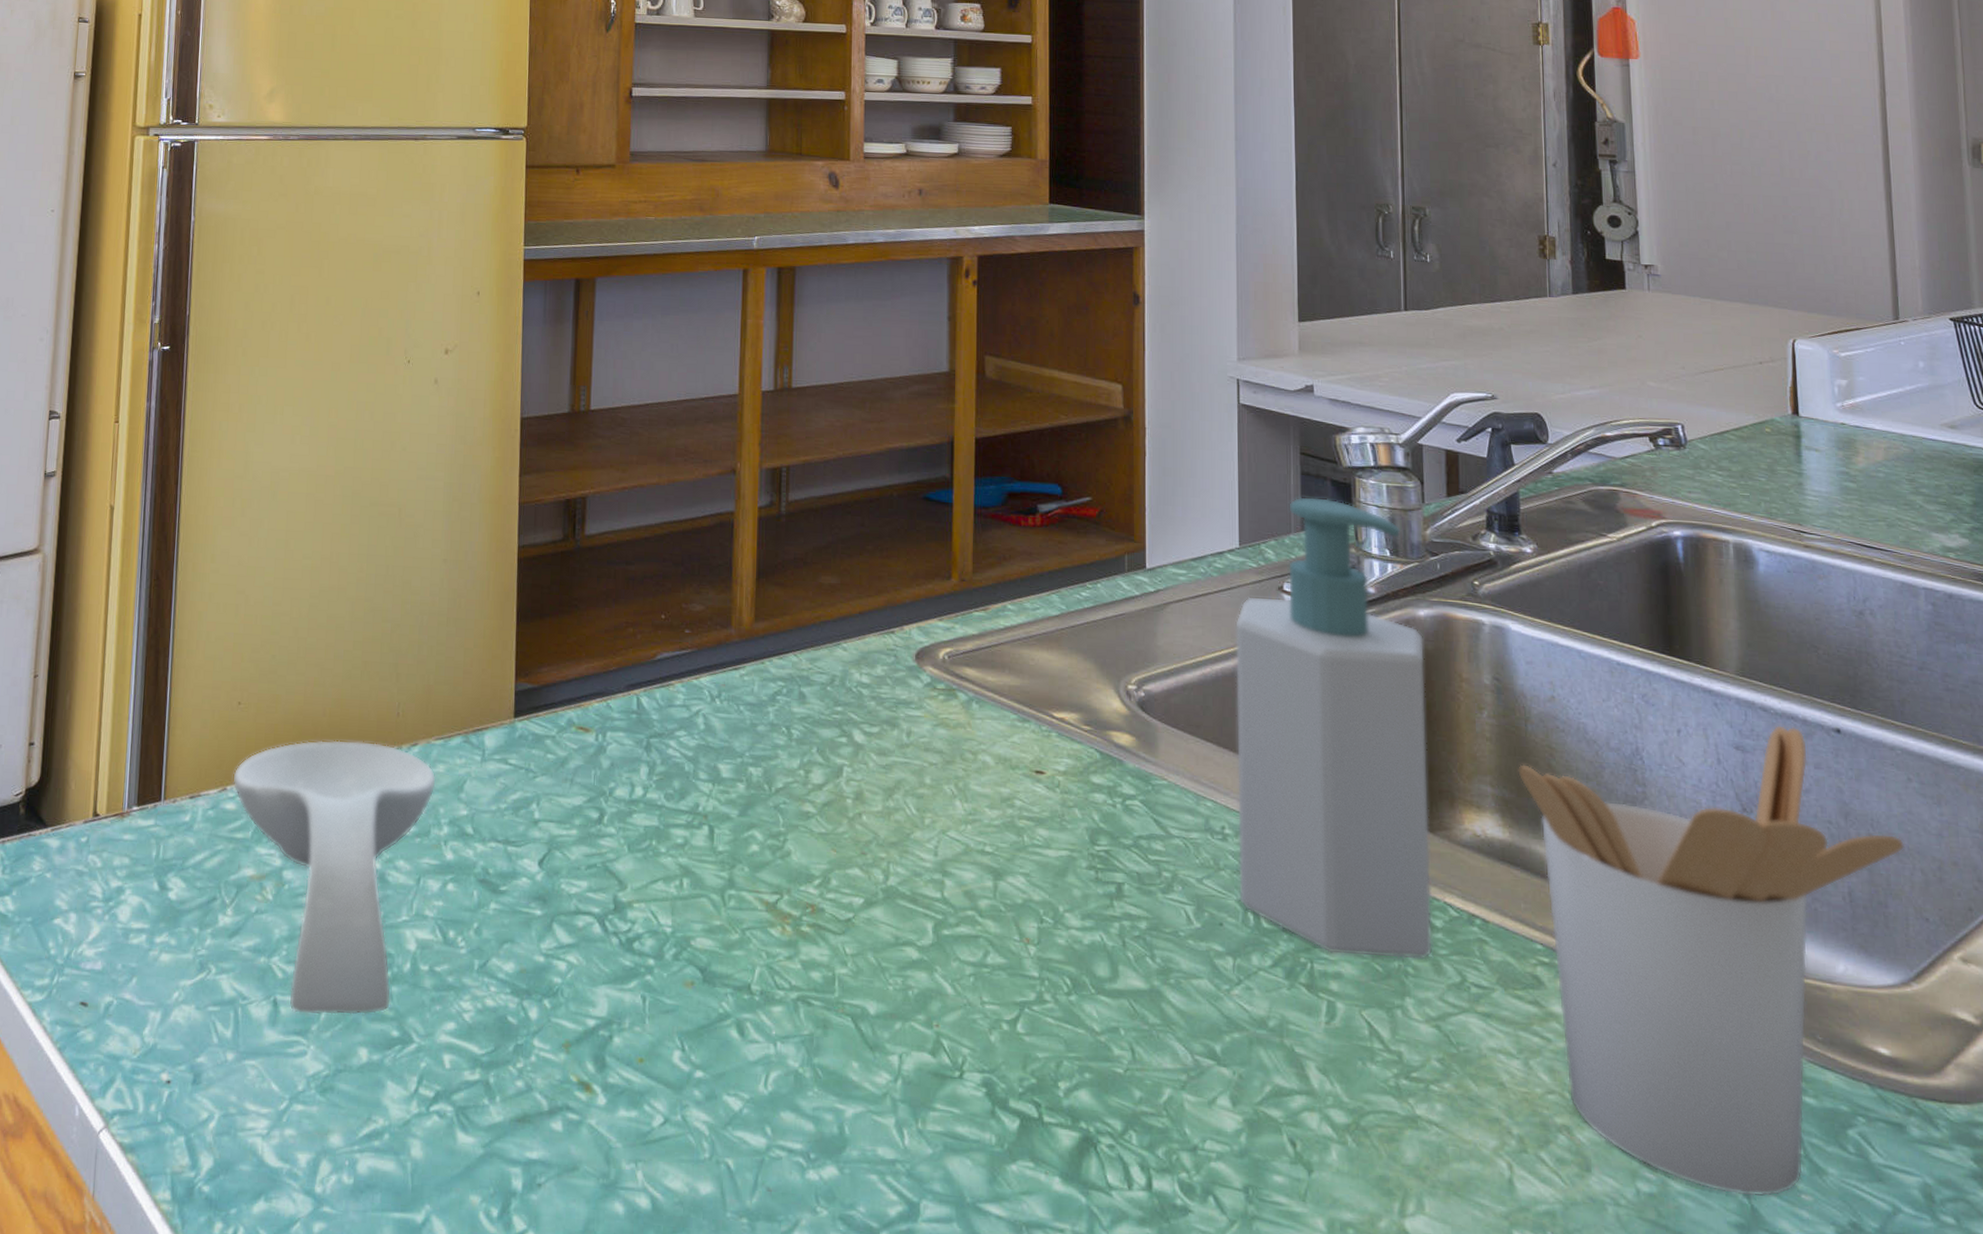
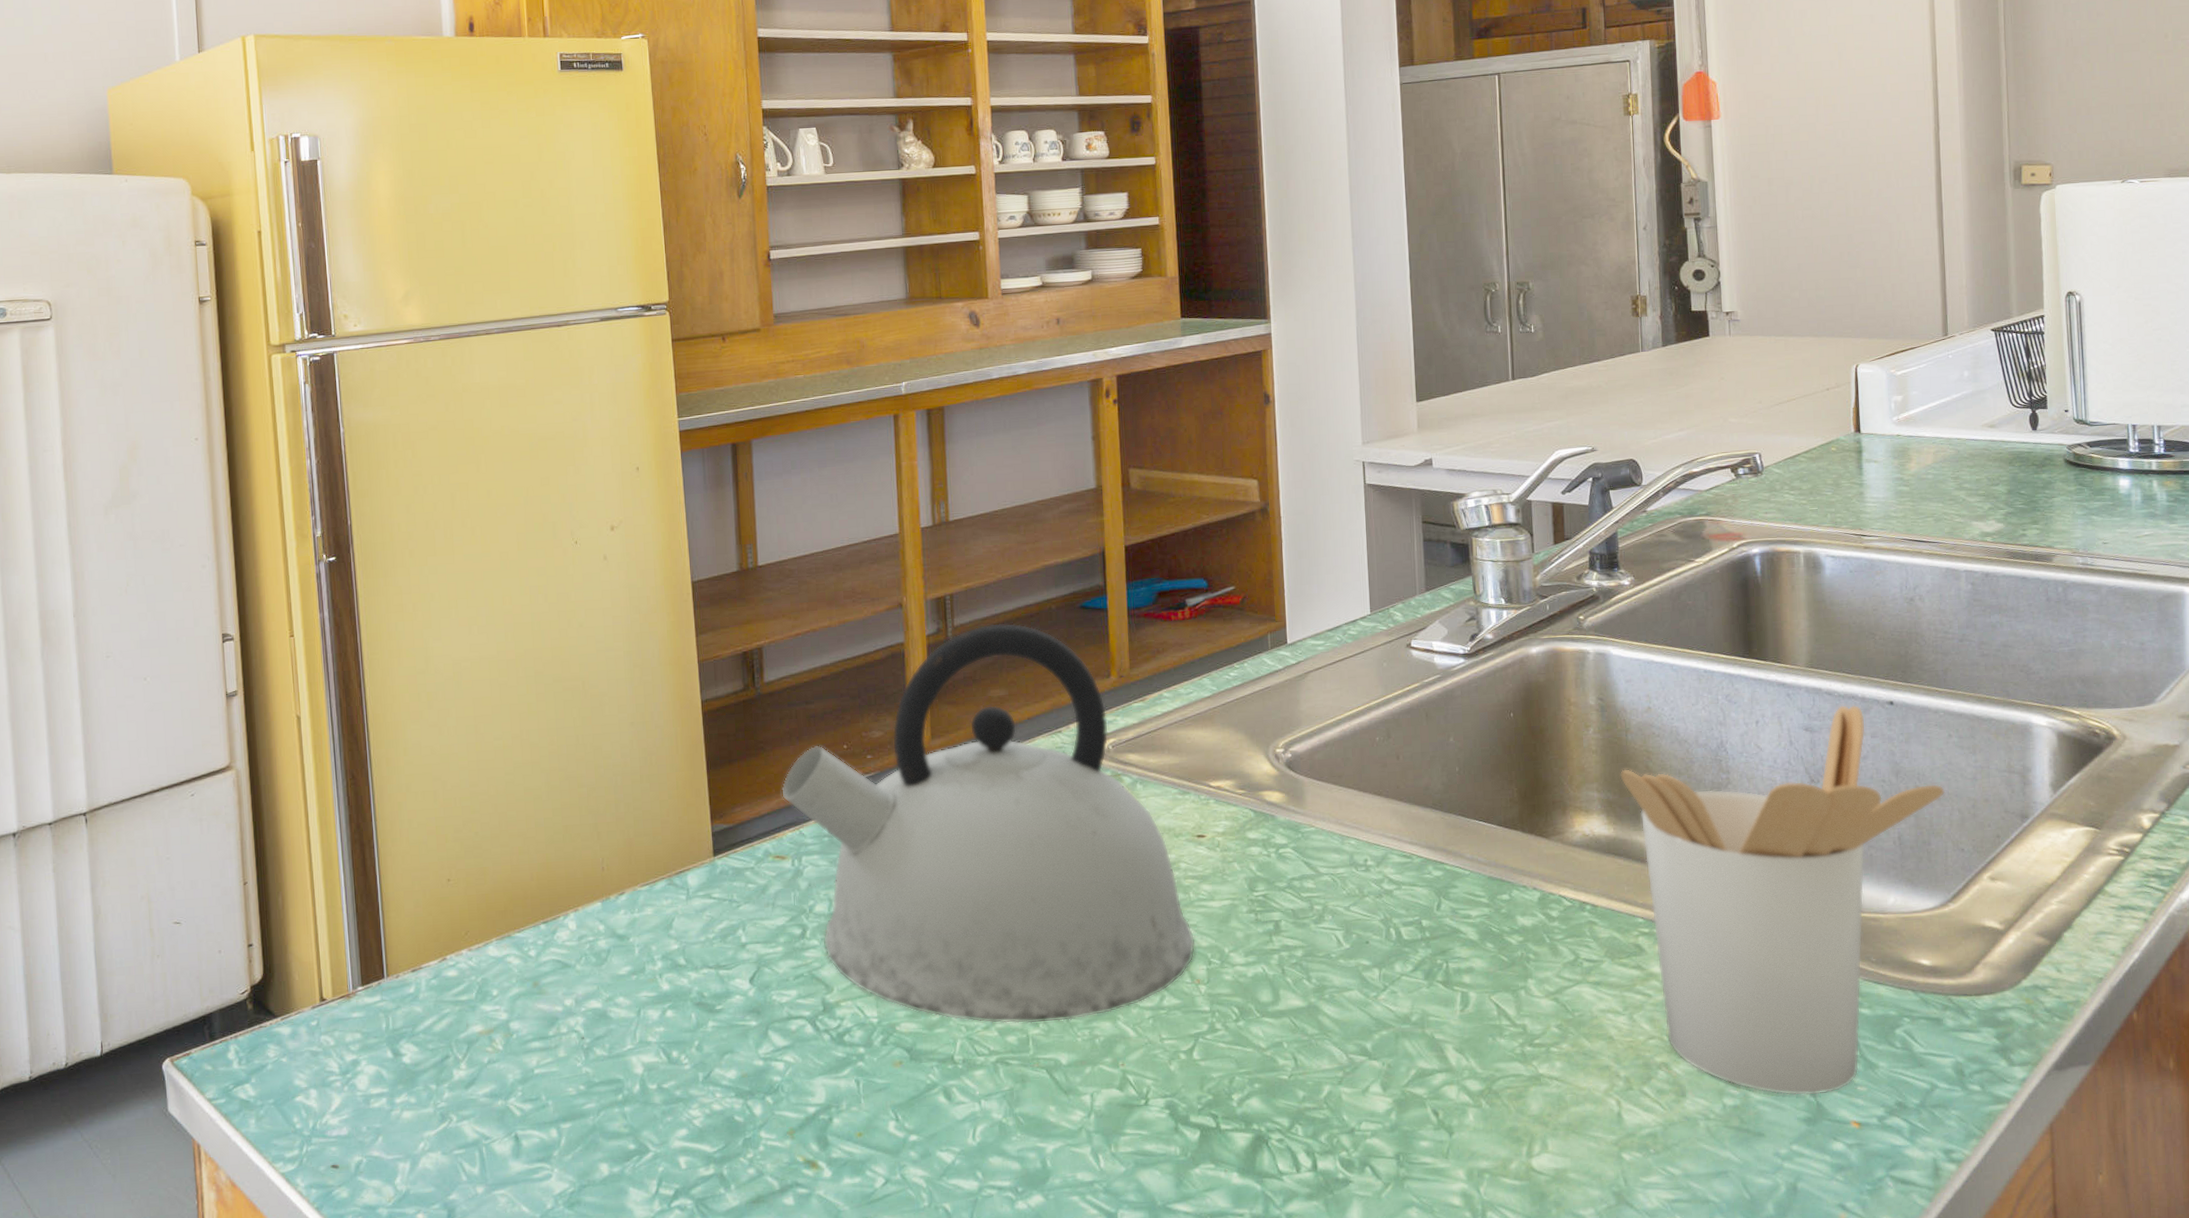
spoon rest: present [233,739,436,1016] -> none [451,896,646,1144]
kettle: none [592,503,1027,964] -> present [781,623,1196,1024]
soap bottle: present [1234,496,1433,960] -> none [1369,559,1551,953]

